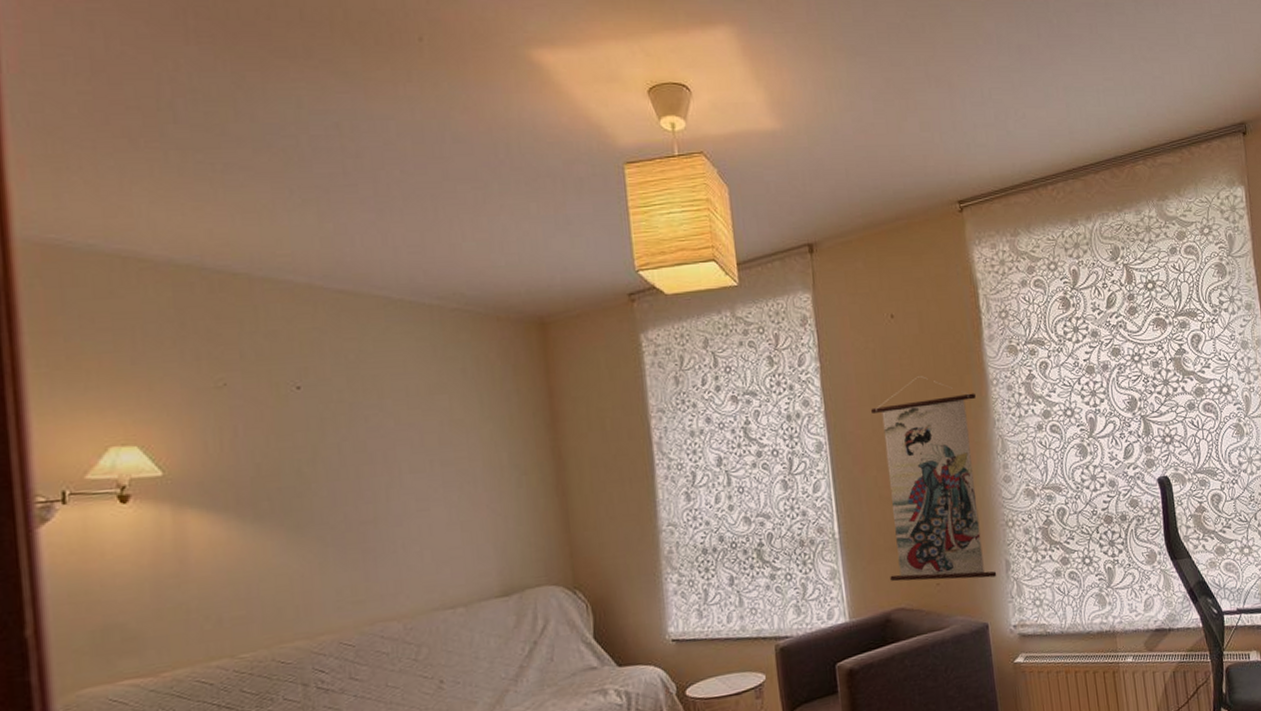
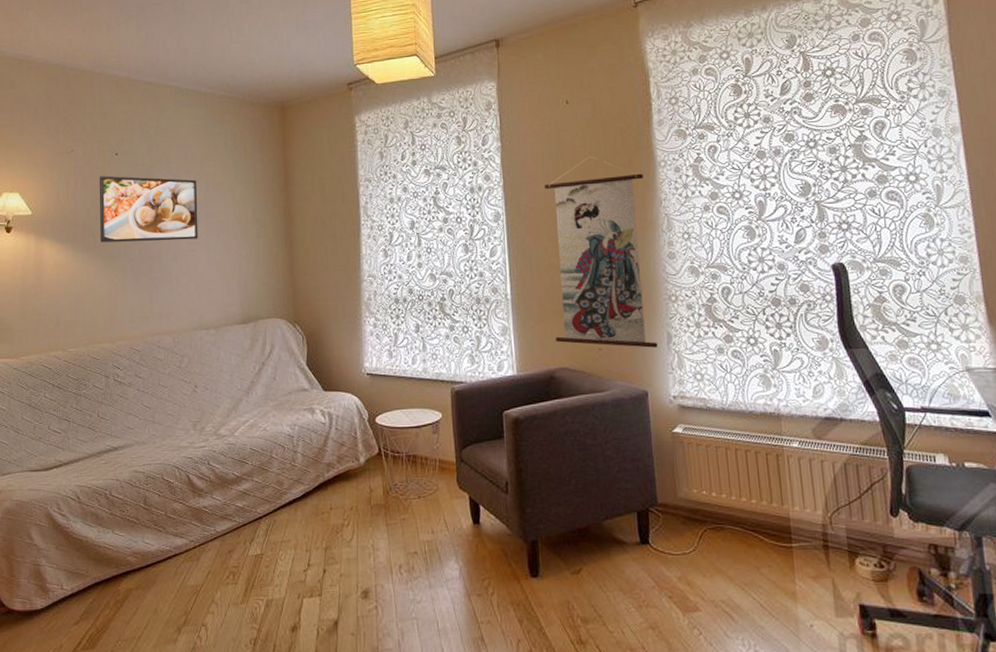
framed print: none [273,417,432,508] -> present [100,175,198,243]

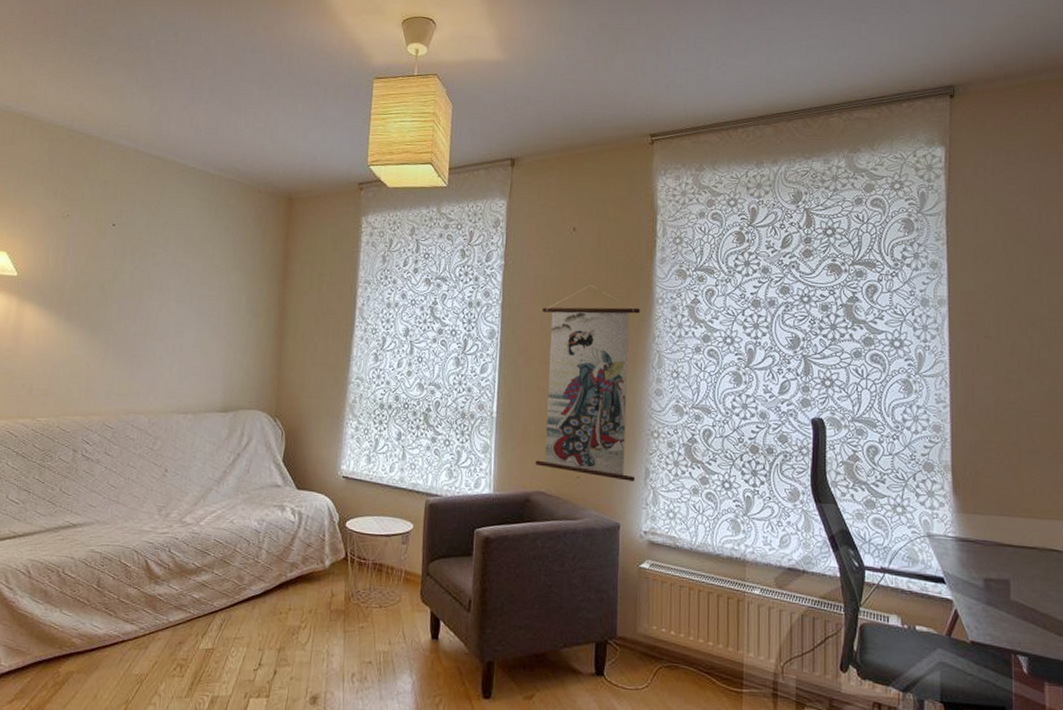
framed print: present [100,175,198,243] -> none [85,245,194,321]

